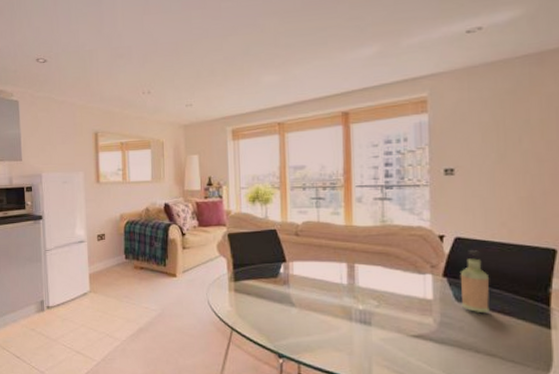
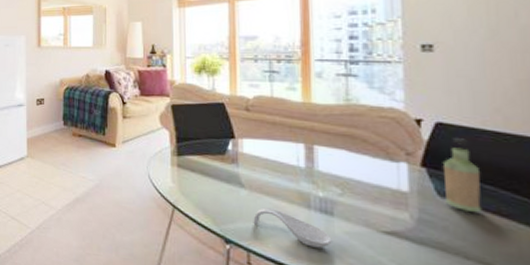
spoon rest: none [303,323,370,355] -> present [253,207,332,248]

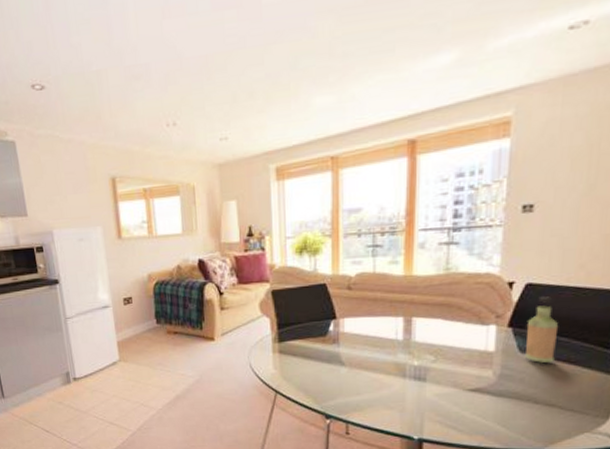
spoon rest: present [253,207,332,248] -> none [352,381,423,412]

